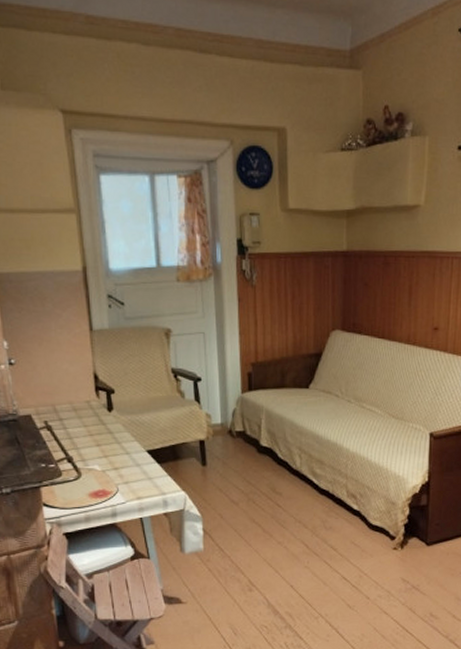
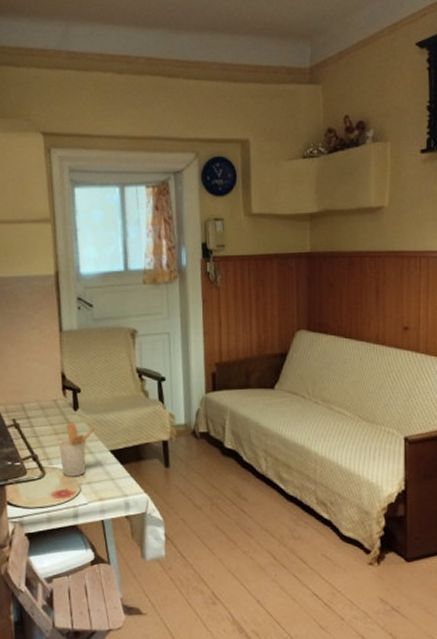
utensil holder: none [93,423,133,477] -> present [58,422,97,477]

